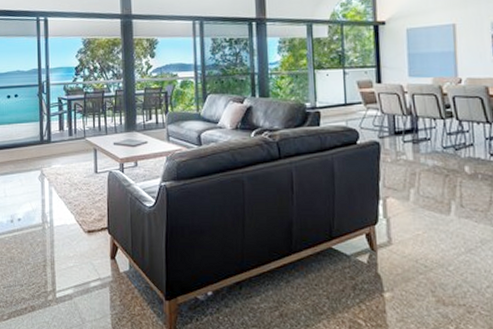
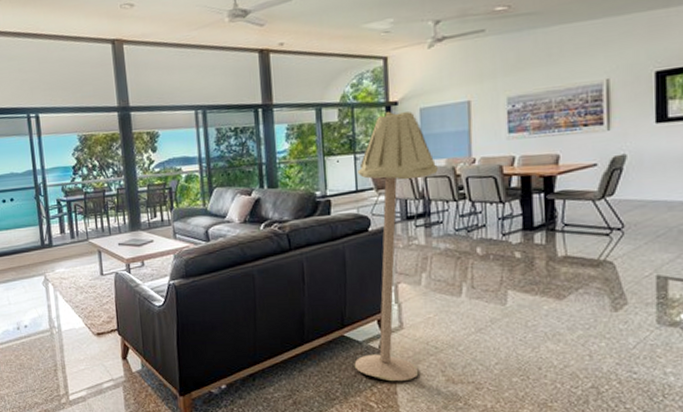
floor lamp: none [342,30,425,300] -> present [354,111,438,382]

